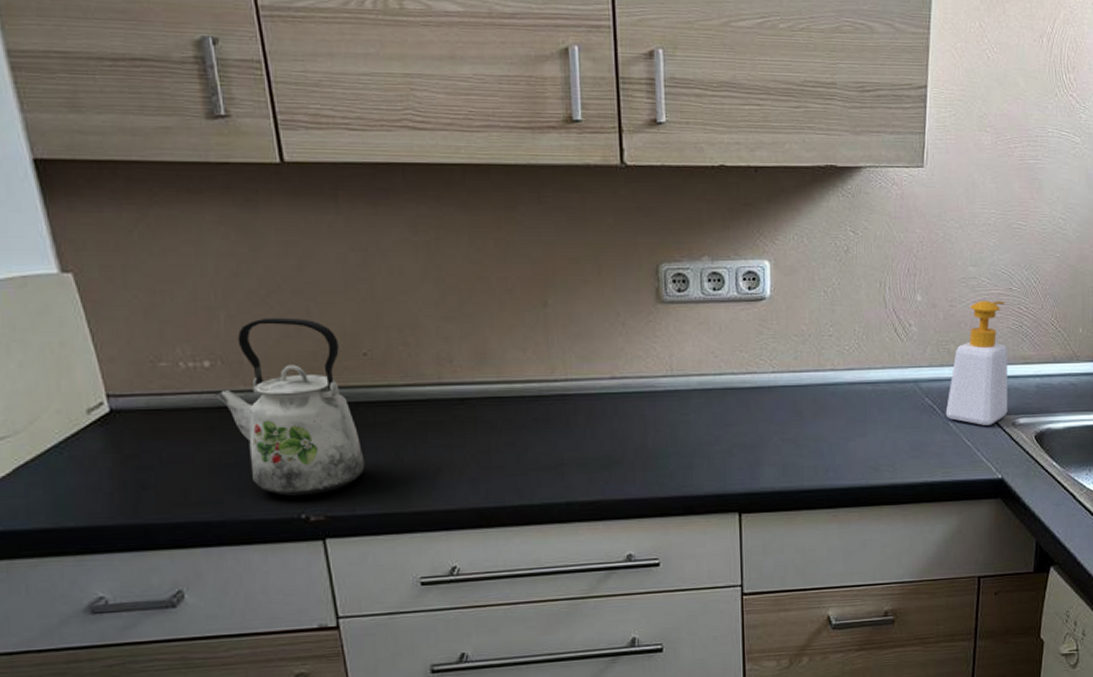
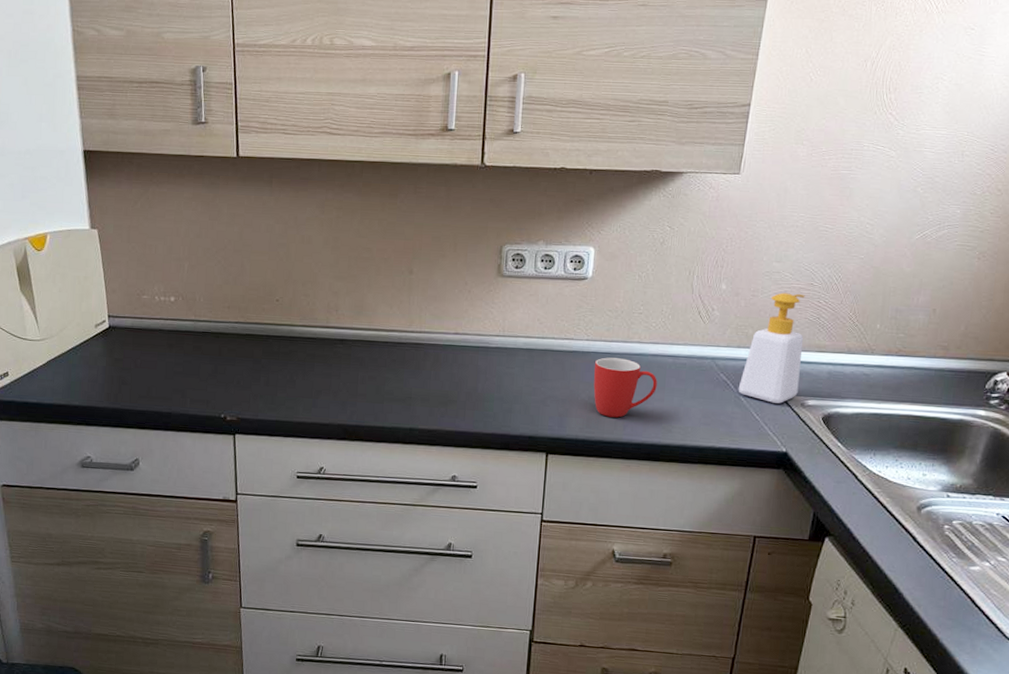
kettle: present [214,317,365,496] -> none [174,268,268,401]
mug: none [784,390,858,461] -> present [593,357,657,418]

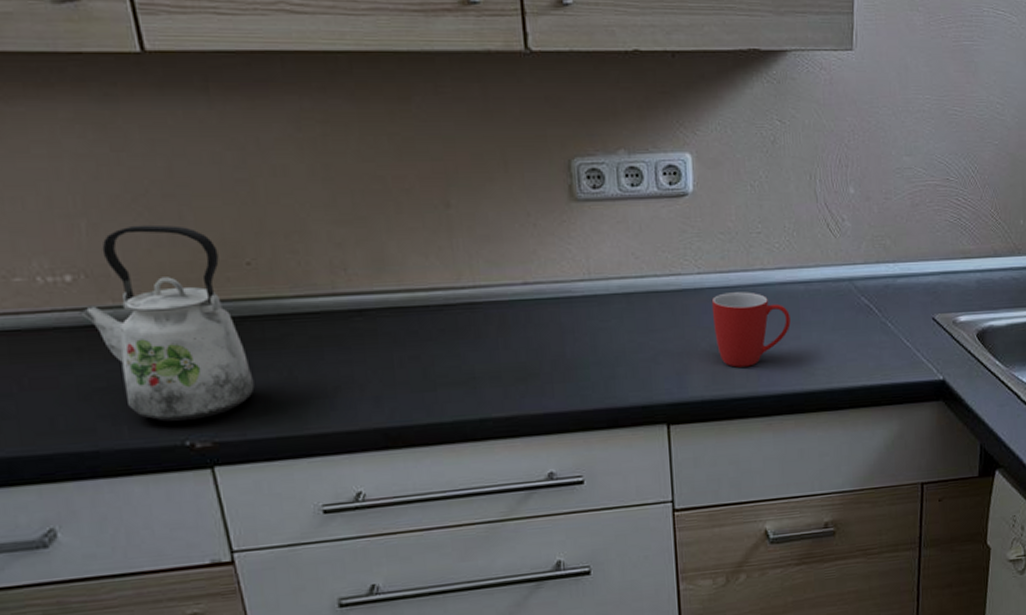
kettle: none [174,268,268,401] -> present [78,224,255,422]
soap bottle: present [738,292,805,404] -> none [883,191,948,325]

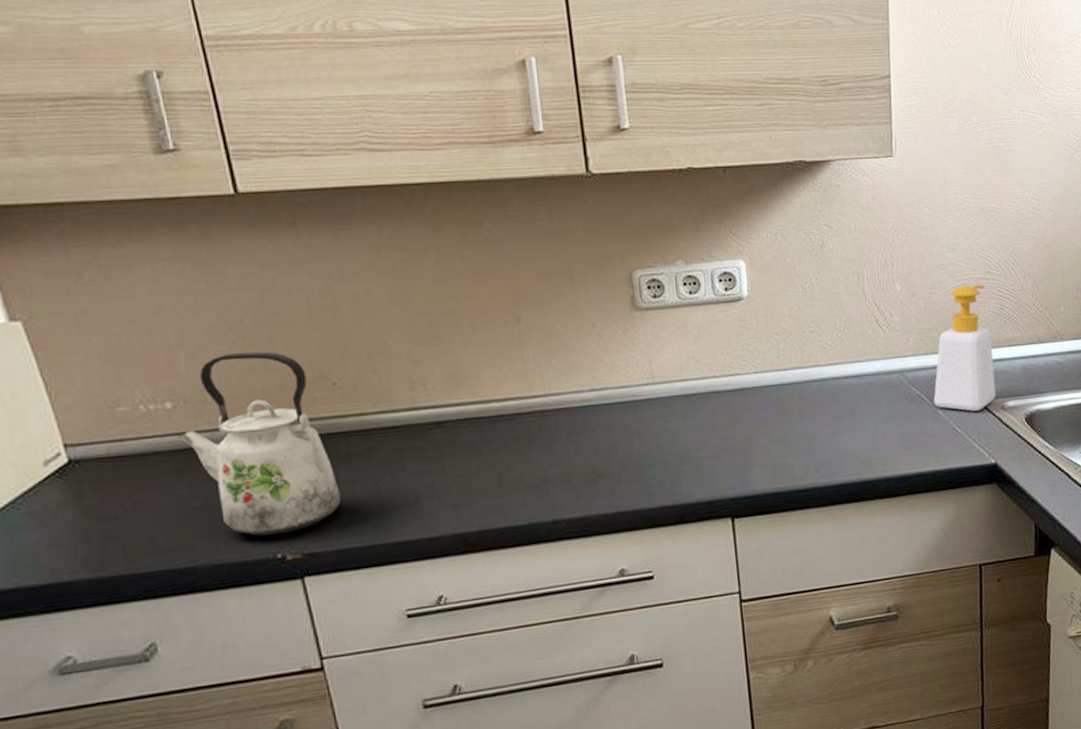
mug: present [711,292,791,368] -> none [769,387,846,461]
soap bottle: none [883,191,948,325] -> present [933,284,996,411]

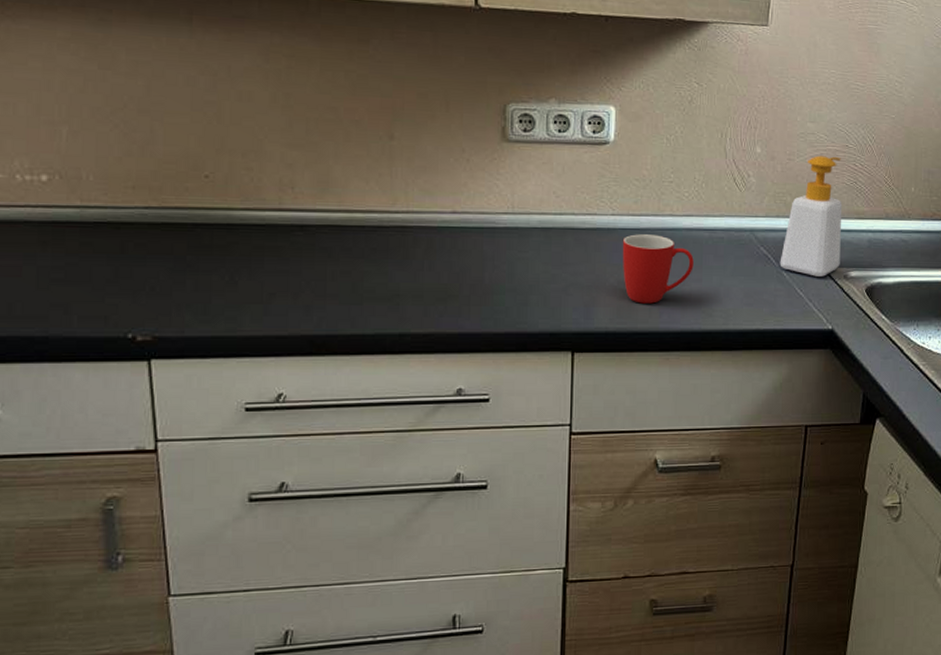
kettle: present [178,351,341,536] -> none [49,135,198,314]
mug: none [769,387,846,461] -> present [622,234,694,304]

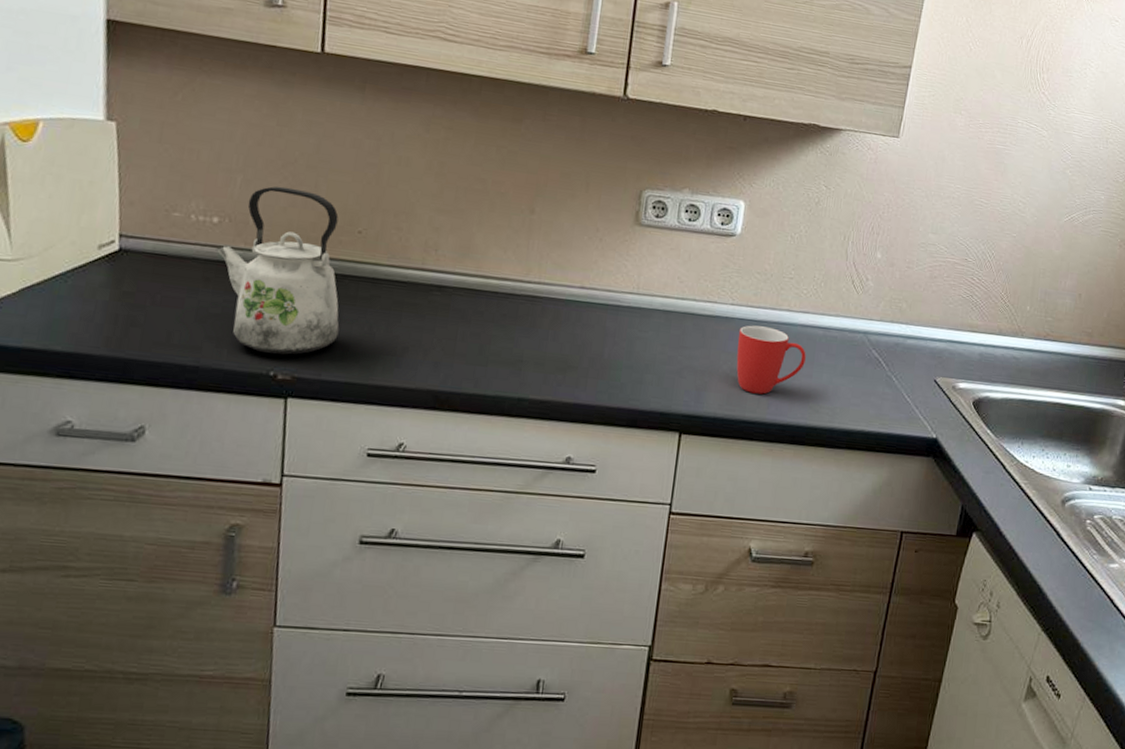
kettle: none [49,135,198,314] -> present [215,186,340,355]
soap bottle: present [779,155,843,277] -> none [889,266,959,385]

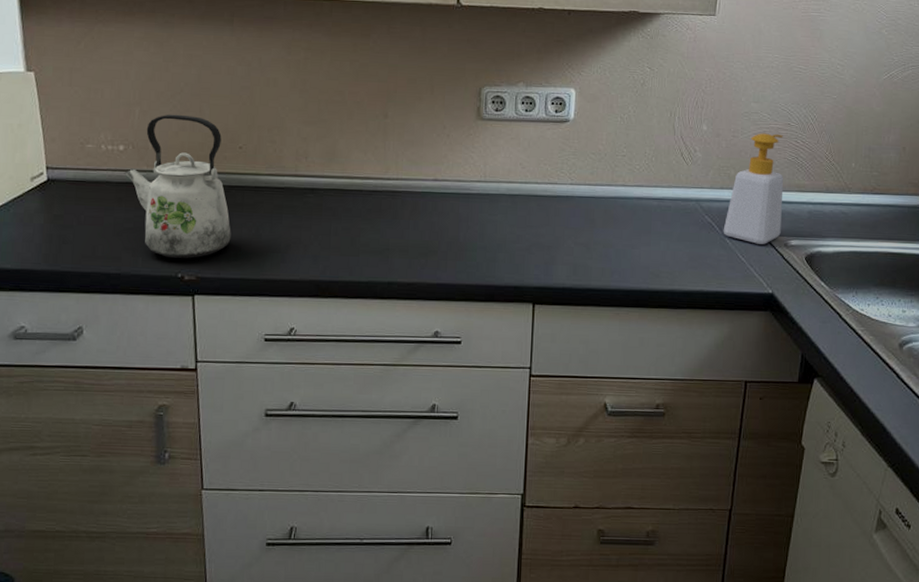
mug: present [736,325,806,395] -> none [579,202,643,264]
soap bottle: none [889,266,959,385] -> present [723,133,784,244]

